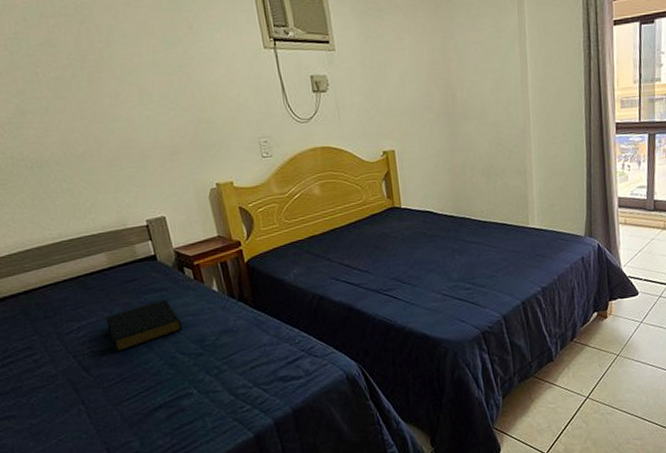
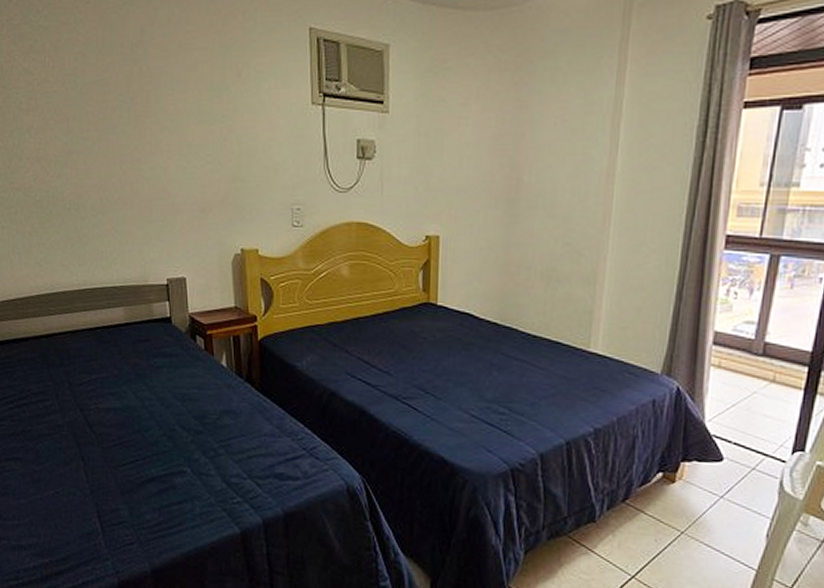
hardback book: present [105,299,183,352] -> none [115,366,186,414]

